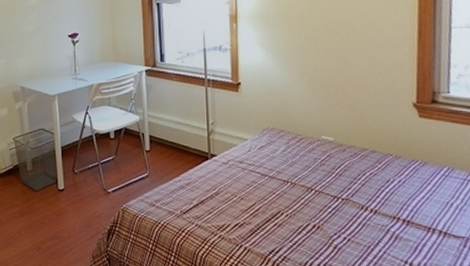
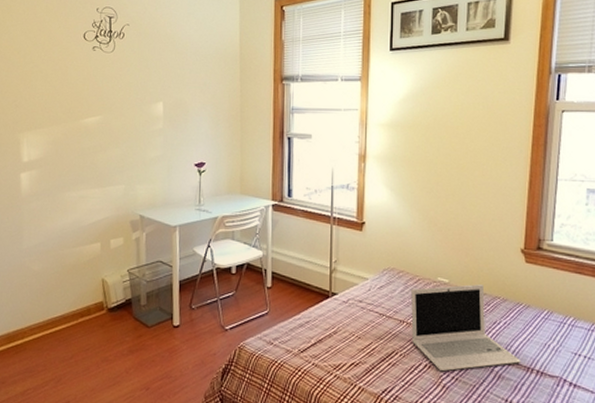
laptop: none [294,142,421,232] -> present [411,284,521,372]

